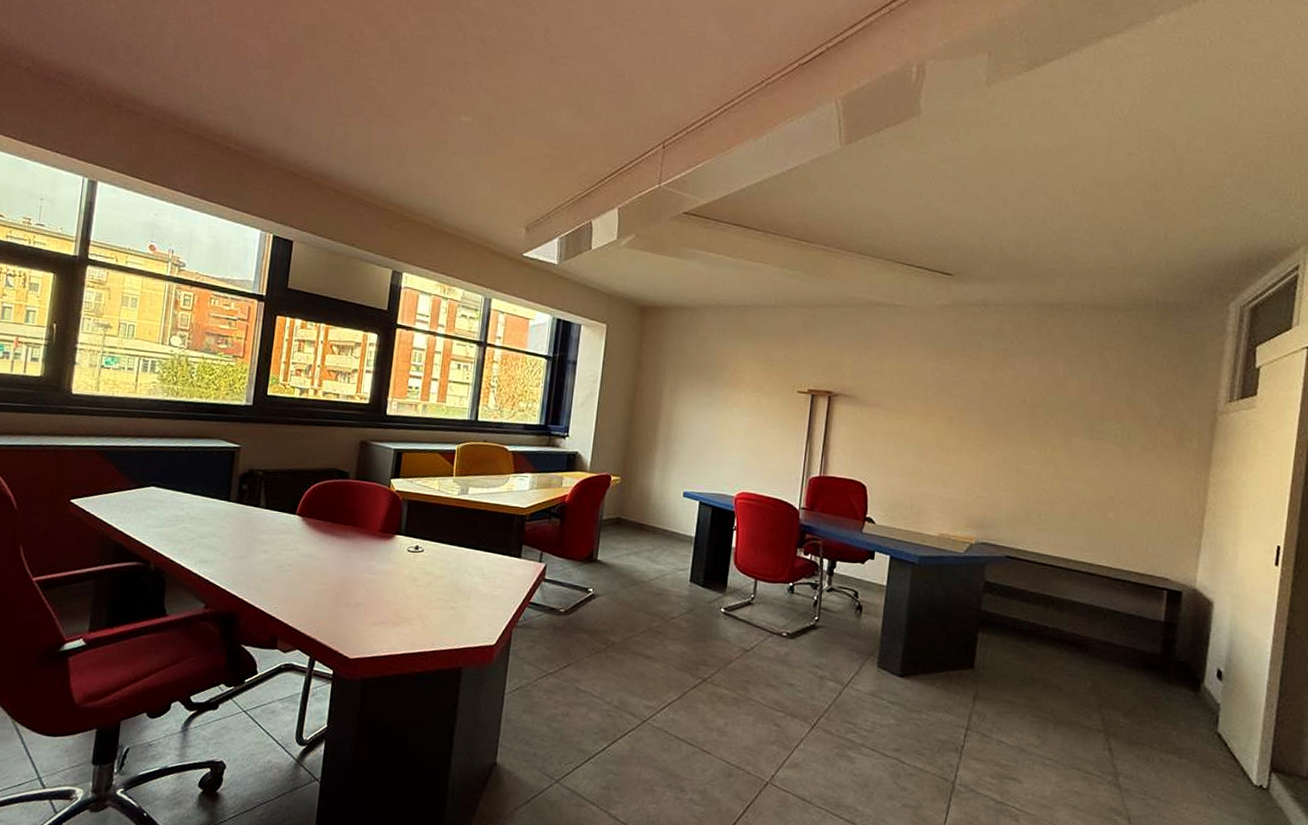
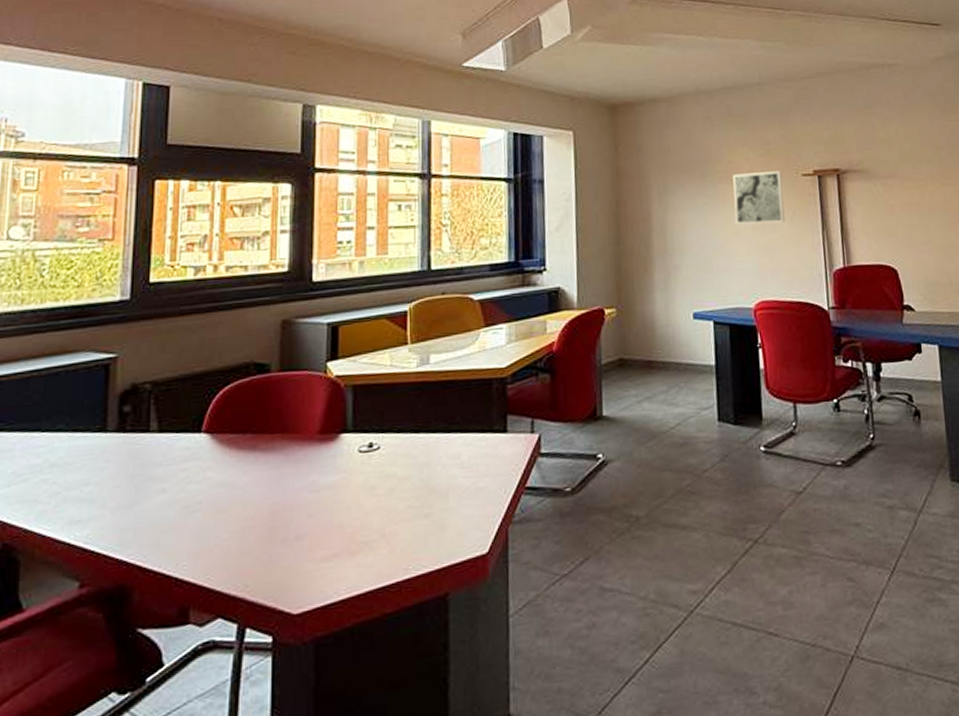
wall art: none [732,382,780,430] -> present [733,171,785,225]

